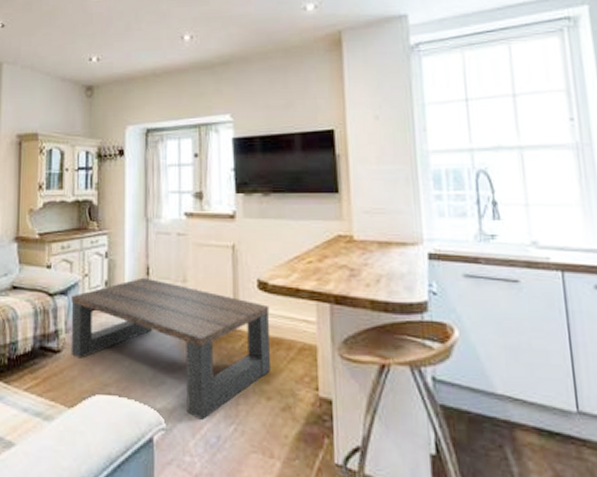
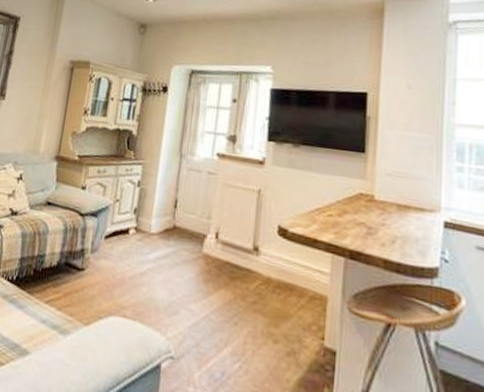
coffee table: present [71,277,271,420] -> none [93,209,287,354]

